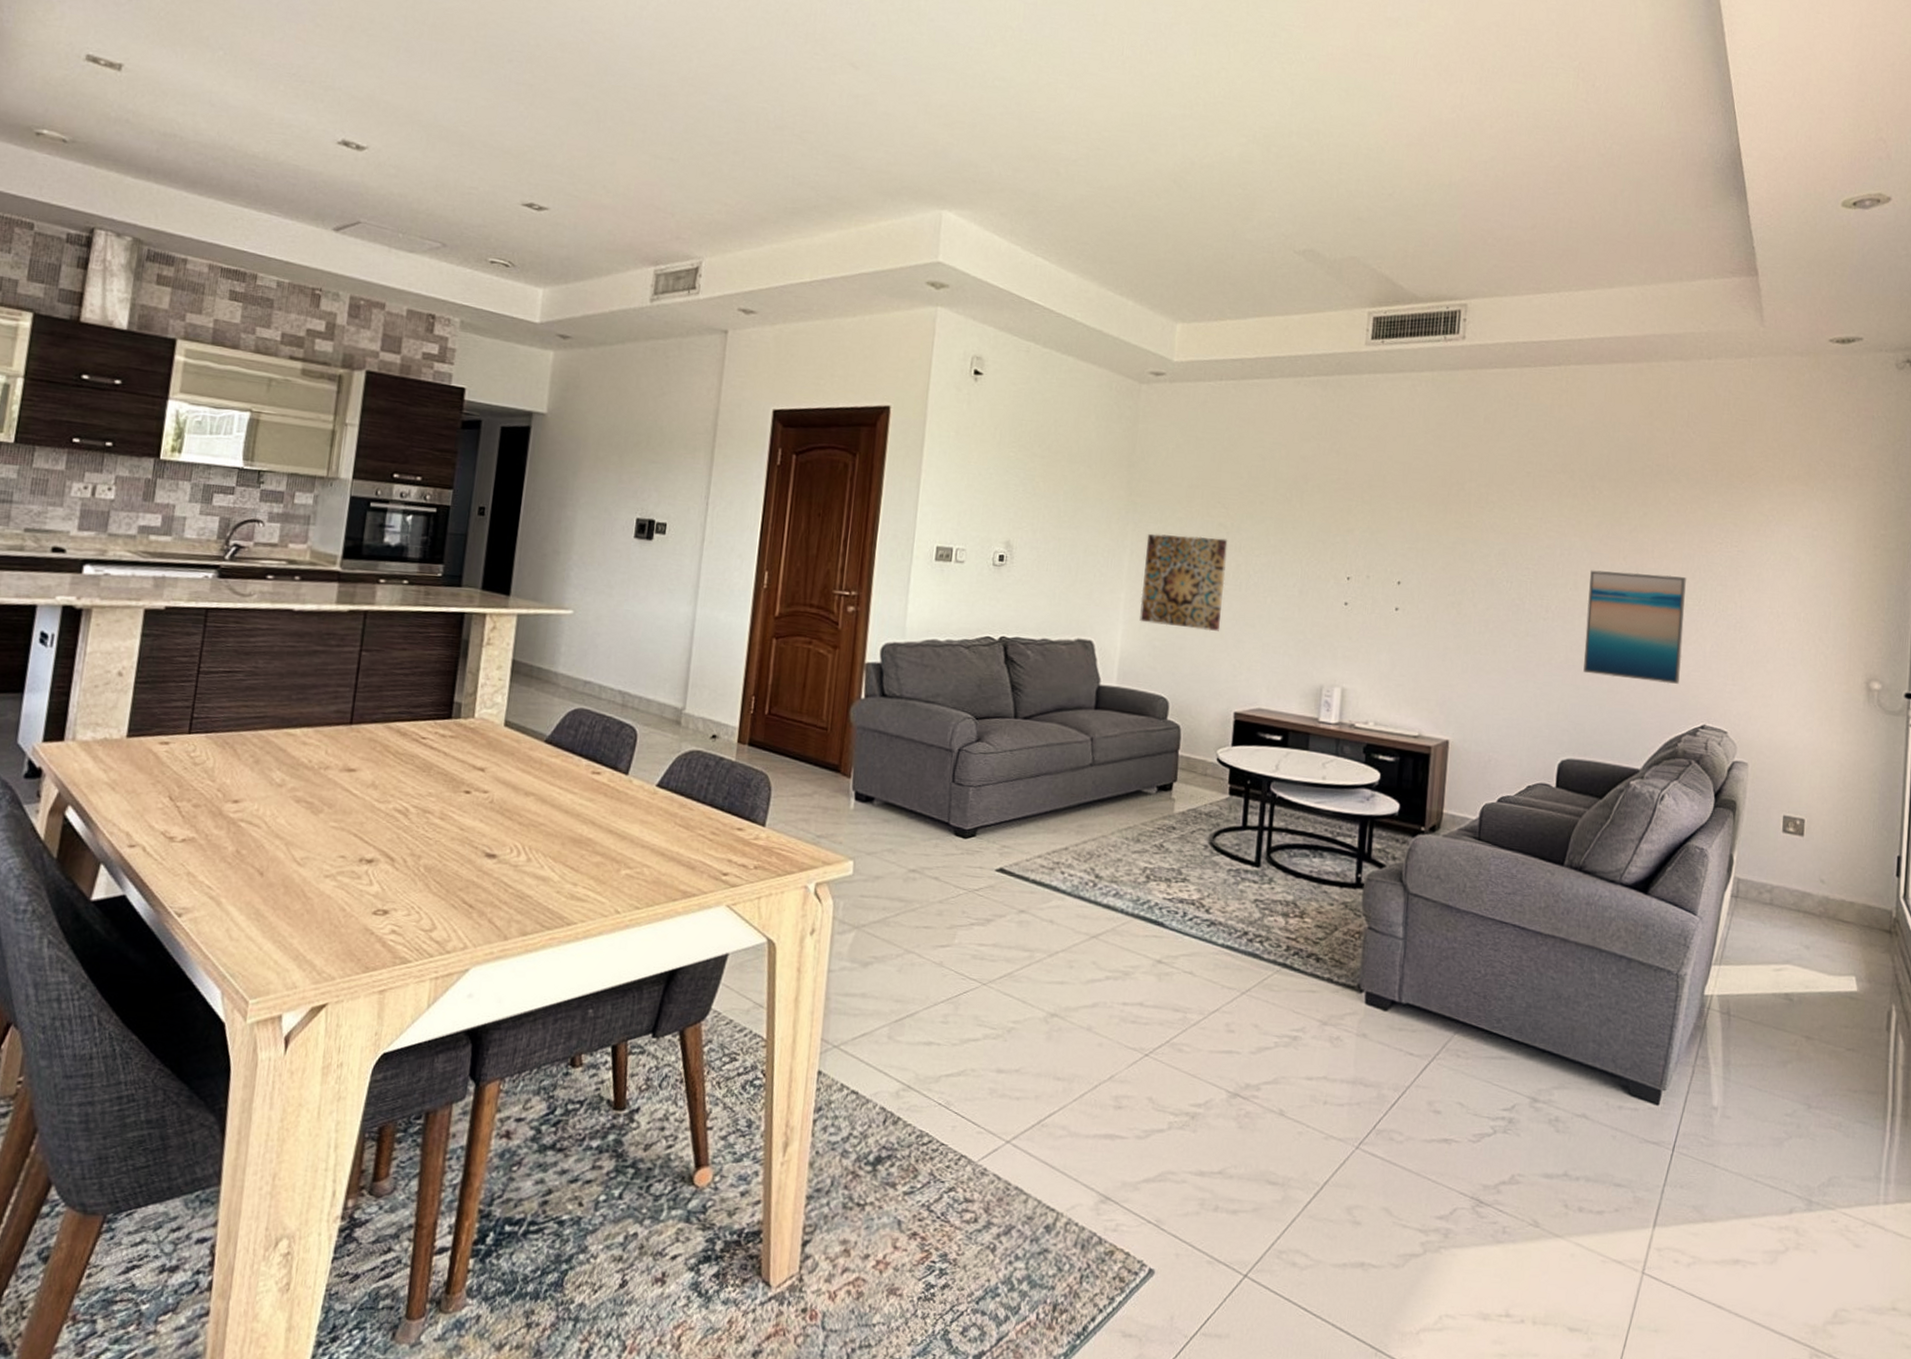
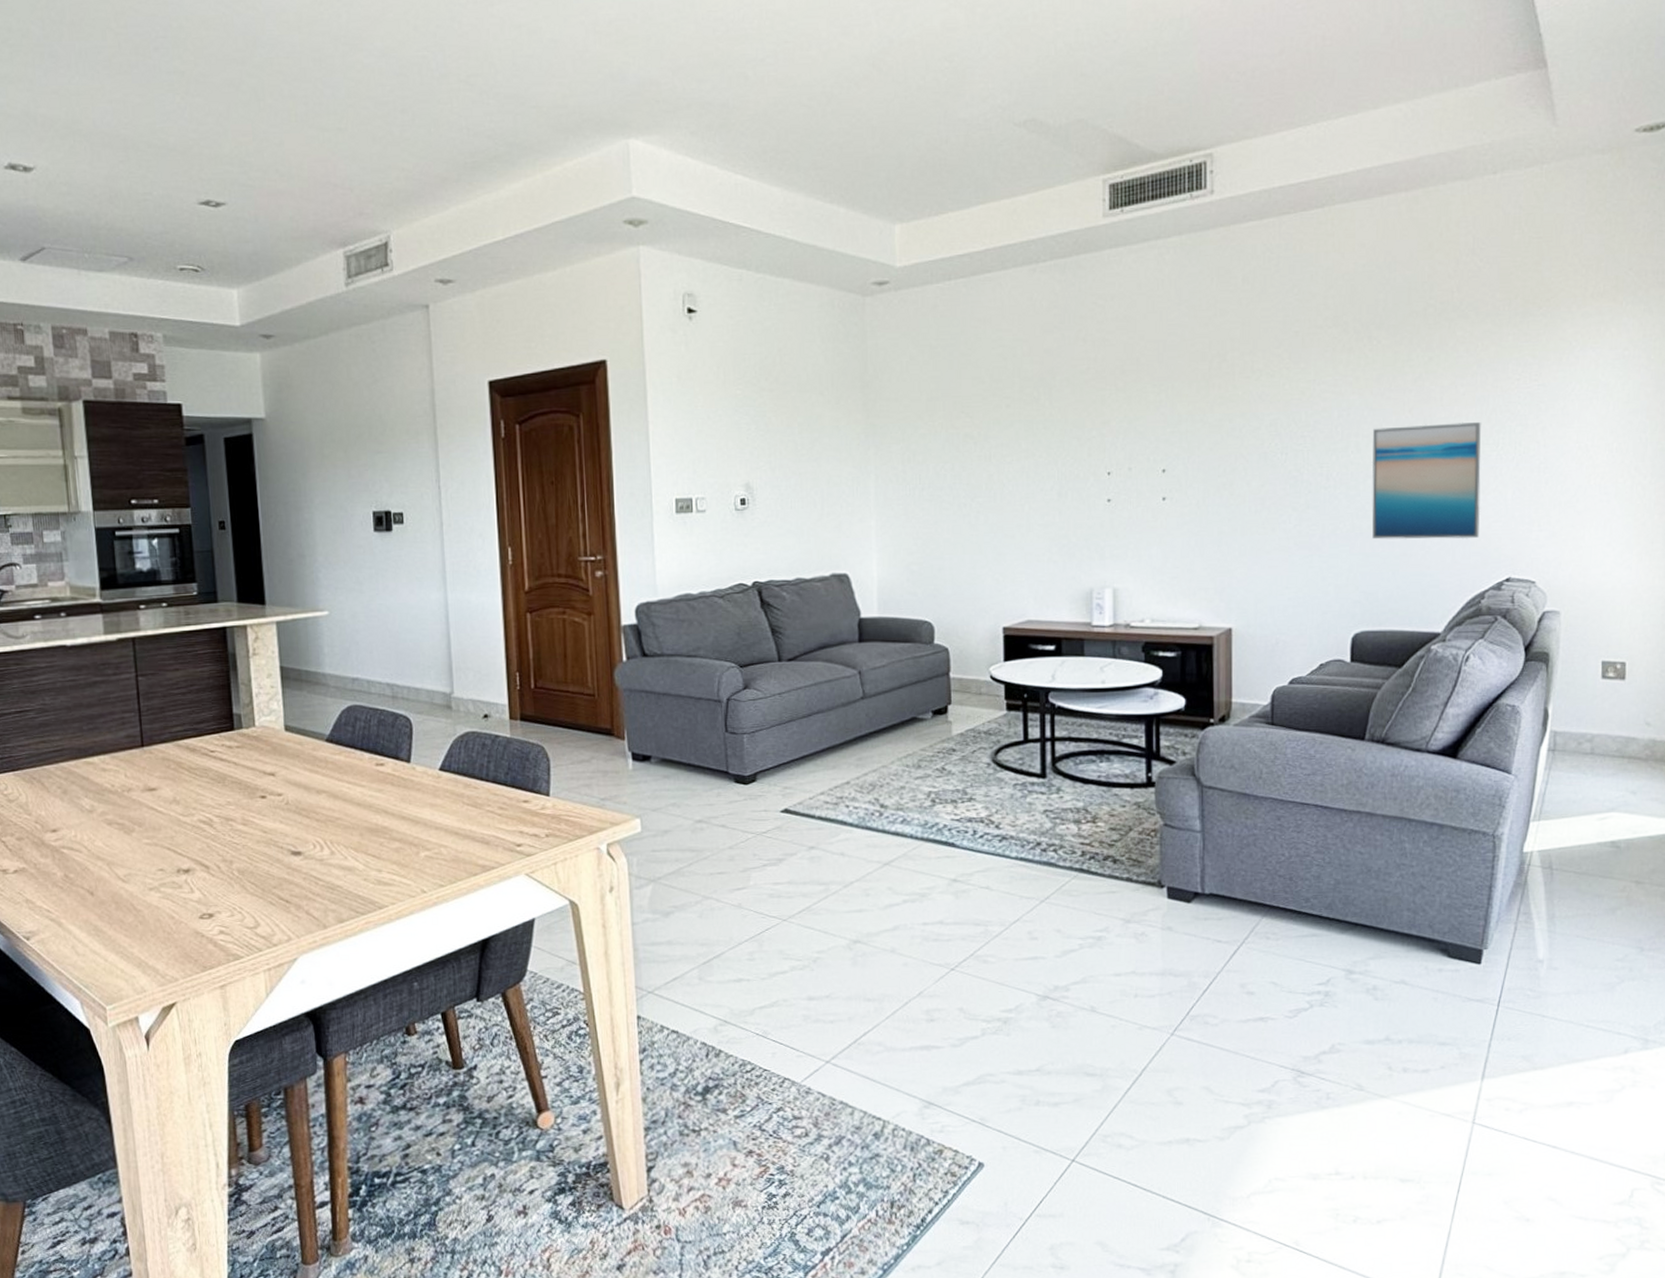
wall art: present [1140,533,1228,632] -> none [891,450,978,549]

